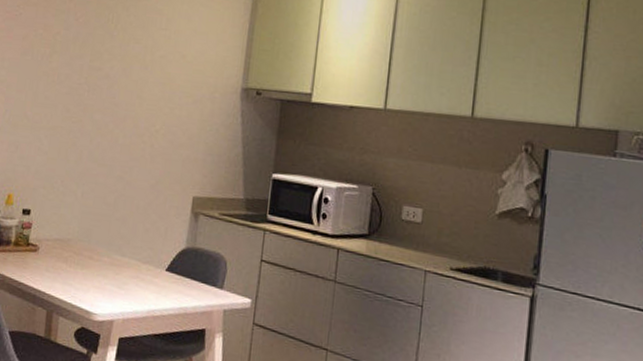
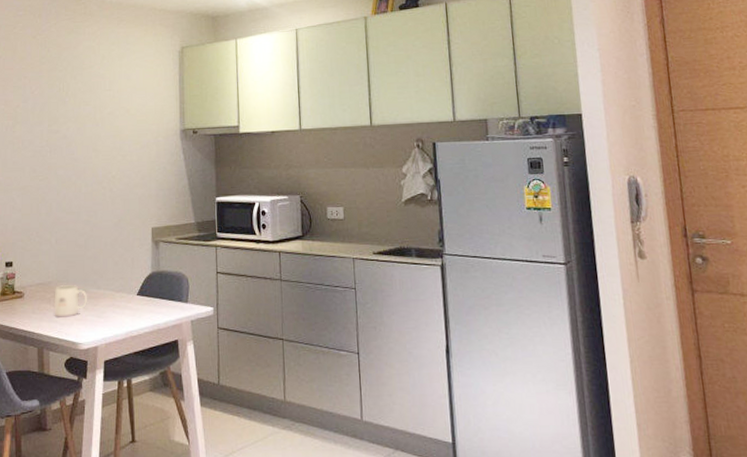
mug: none [70,245,110,283] -> present [54,285,88,317]

